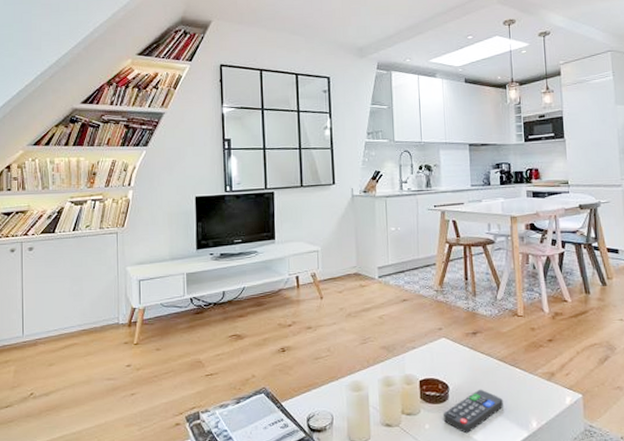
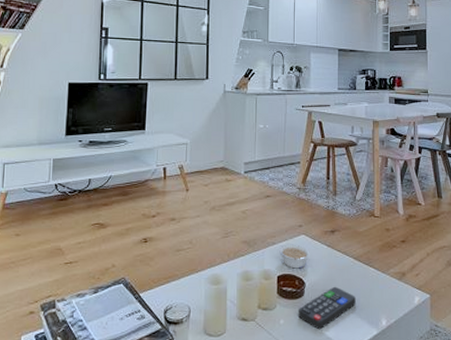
legume: none [420,347,452,373] -> present [279,244,310,269]

